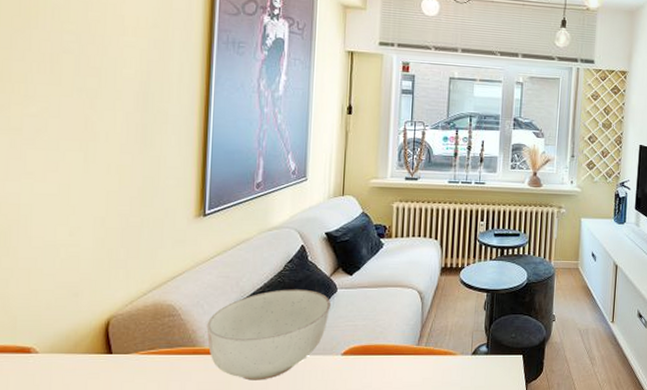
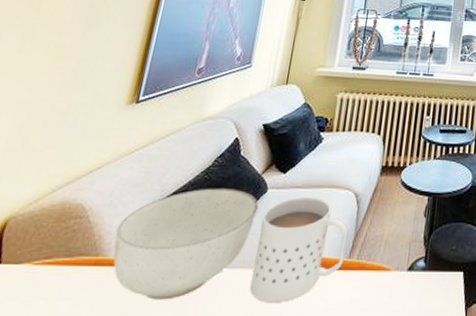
mug: none [332,295,416,381] -> present [249,196,349,302]

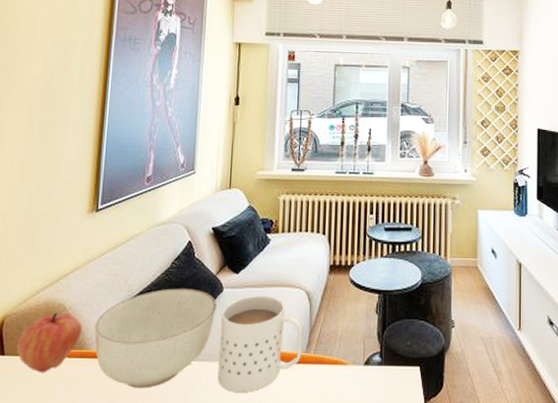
fruit: none [17,211,102,284] -> present [16,310,83,373]

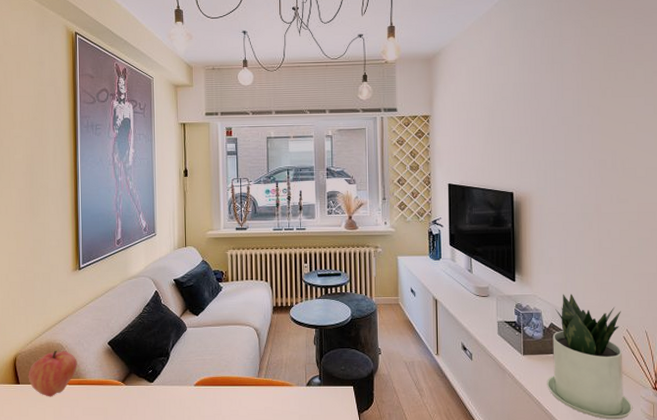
bowl: present [94,288,218,388] -> none [87,329,183,407]
mug: present [217,295,304,392] -> none [186,332,255,409]

